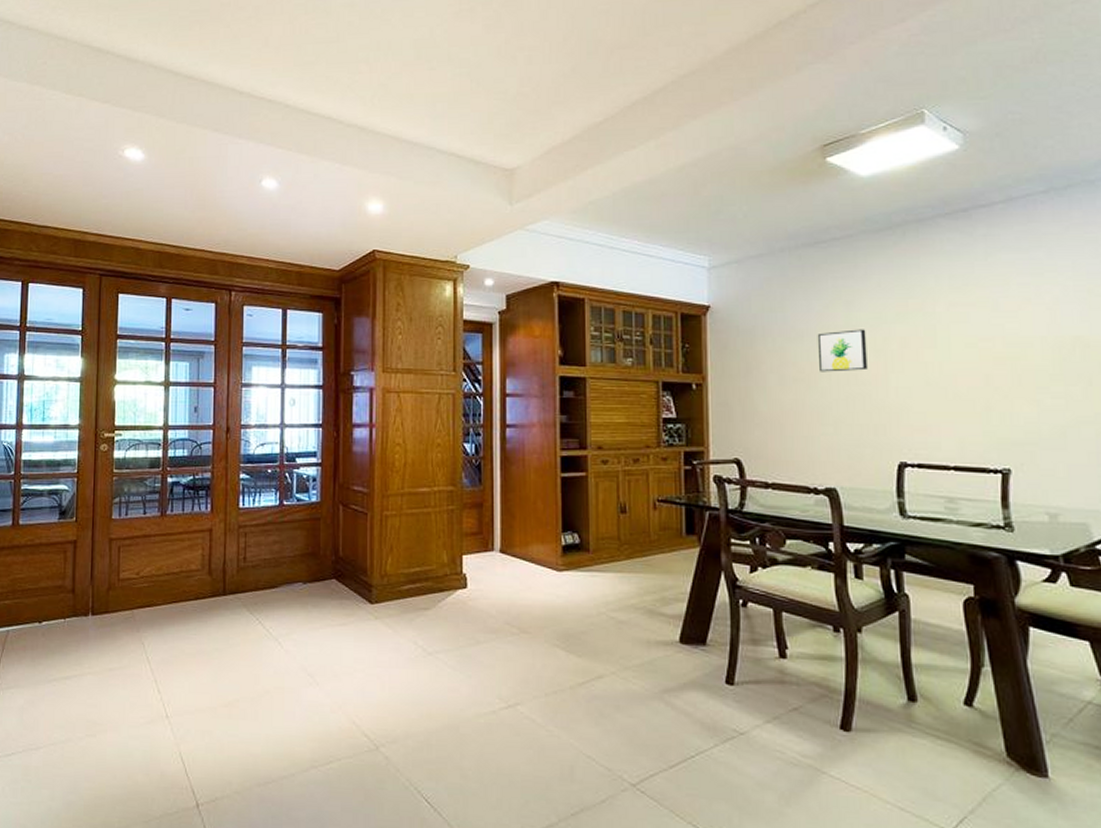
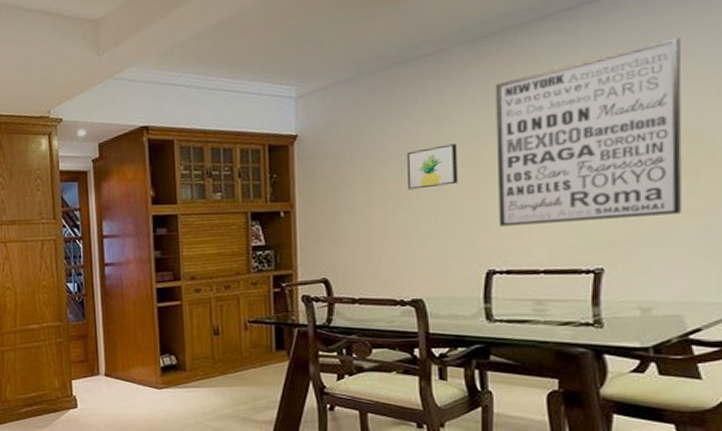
wall art: none [901,247,1080,419] -> present [496,37,683,227]

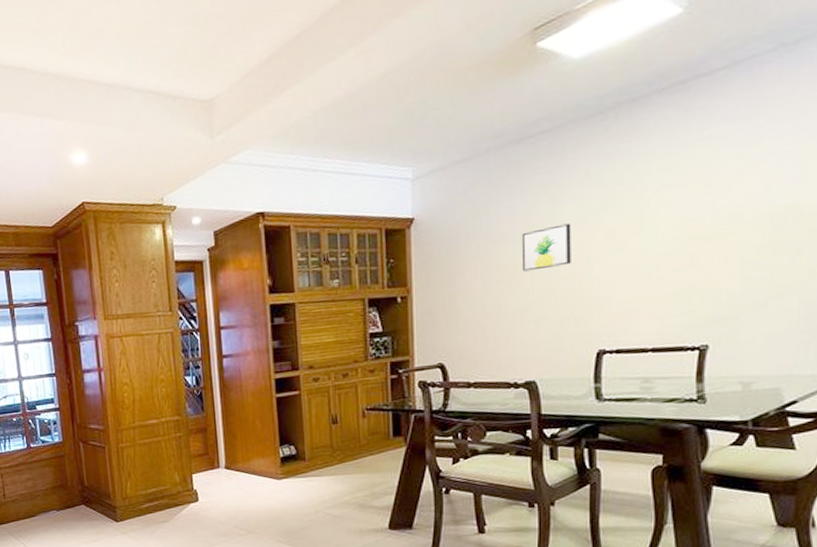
wall art: present [496,37,683,227] -> none [609,110,789,306]

